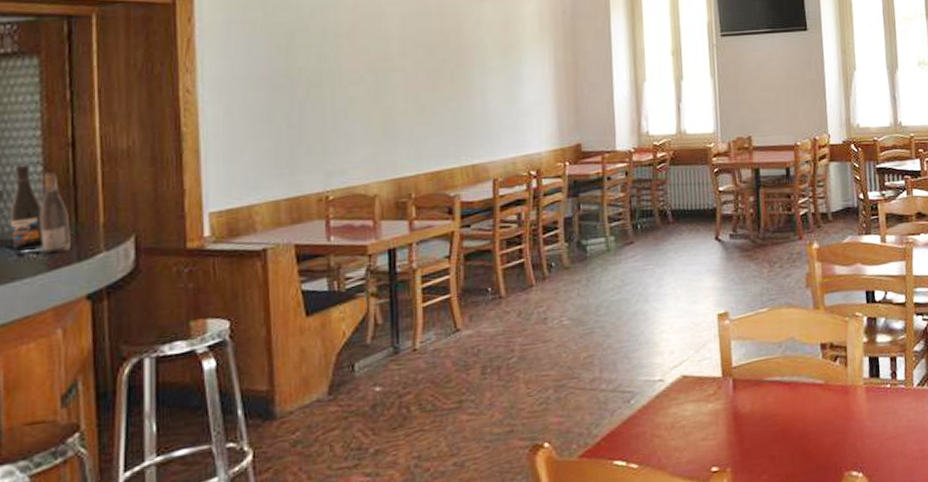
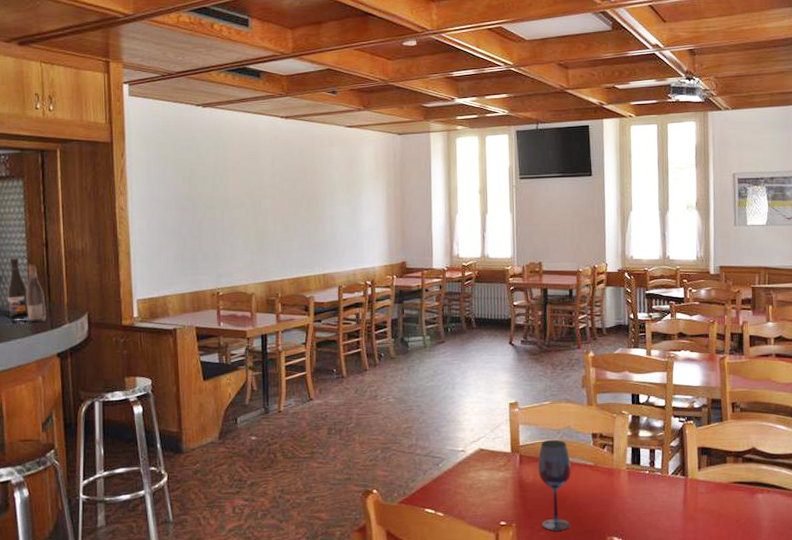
wineglass: none [755,355,799,473] -> present [538,439,571,531]

